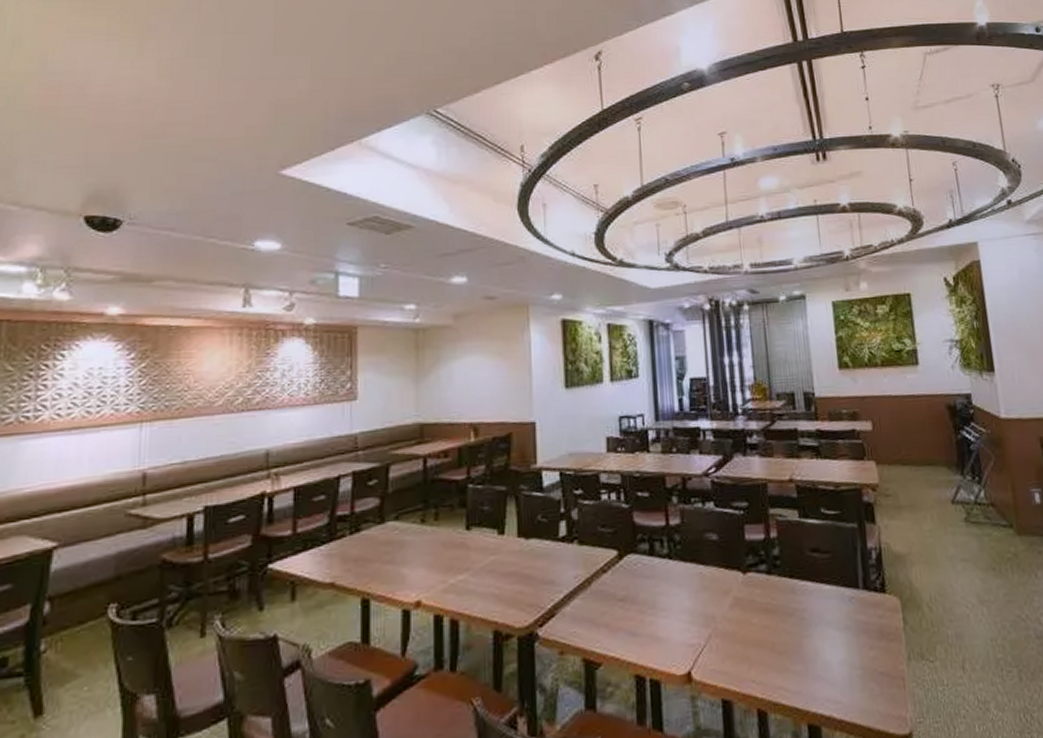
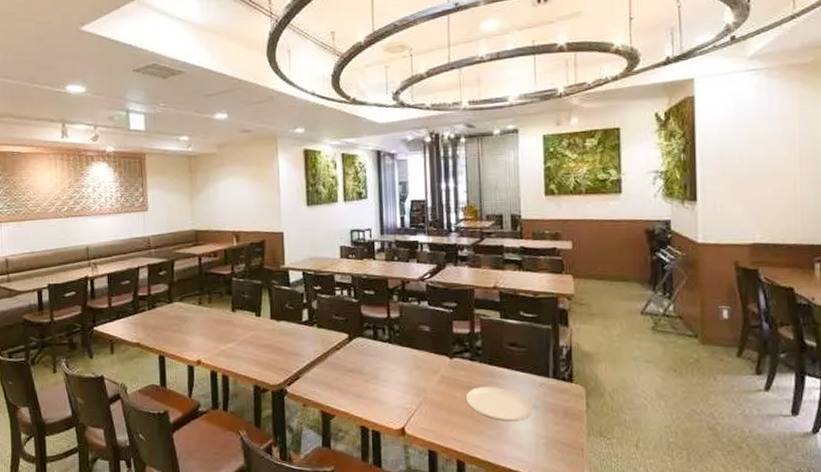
plate: none [763,605,844,651] -> present [465,386,533,422]

